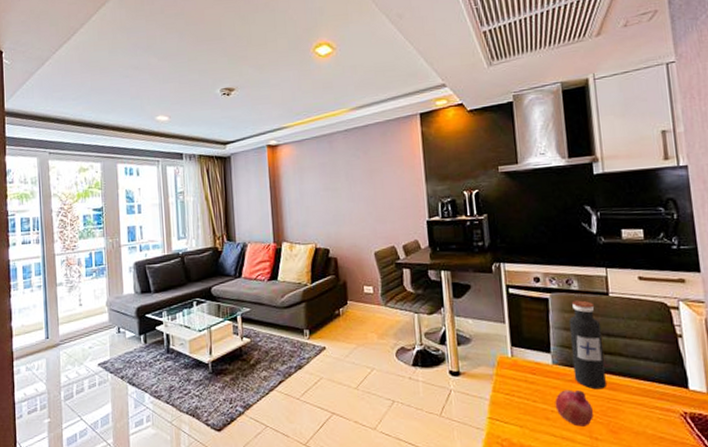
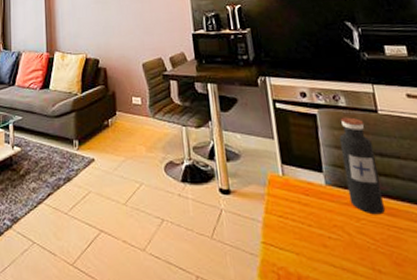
fruit: present [555,389,593,427] -> none [331,214,374,257]

